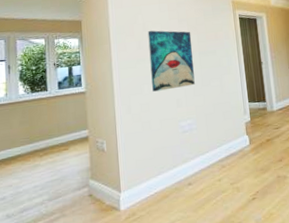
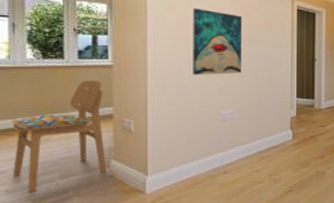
dining chair: none [8,106,87,216] -> present [10,80,107,193]

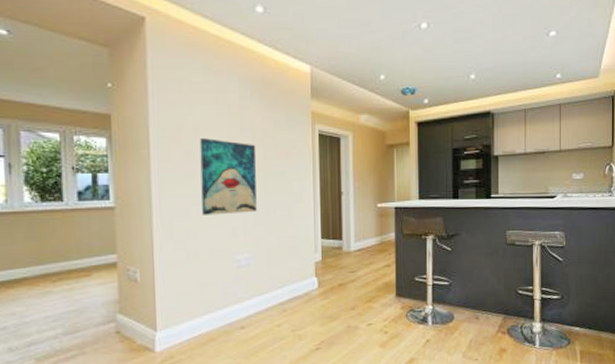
dining chair: present [10,80,107,193] -> none [10,224,113,351]

